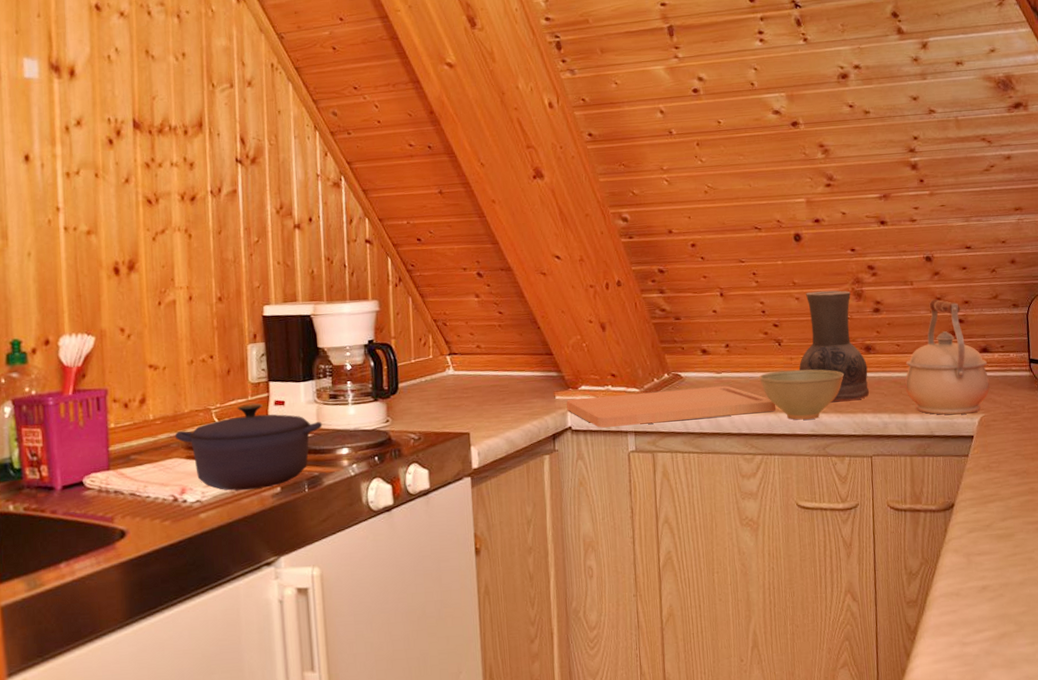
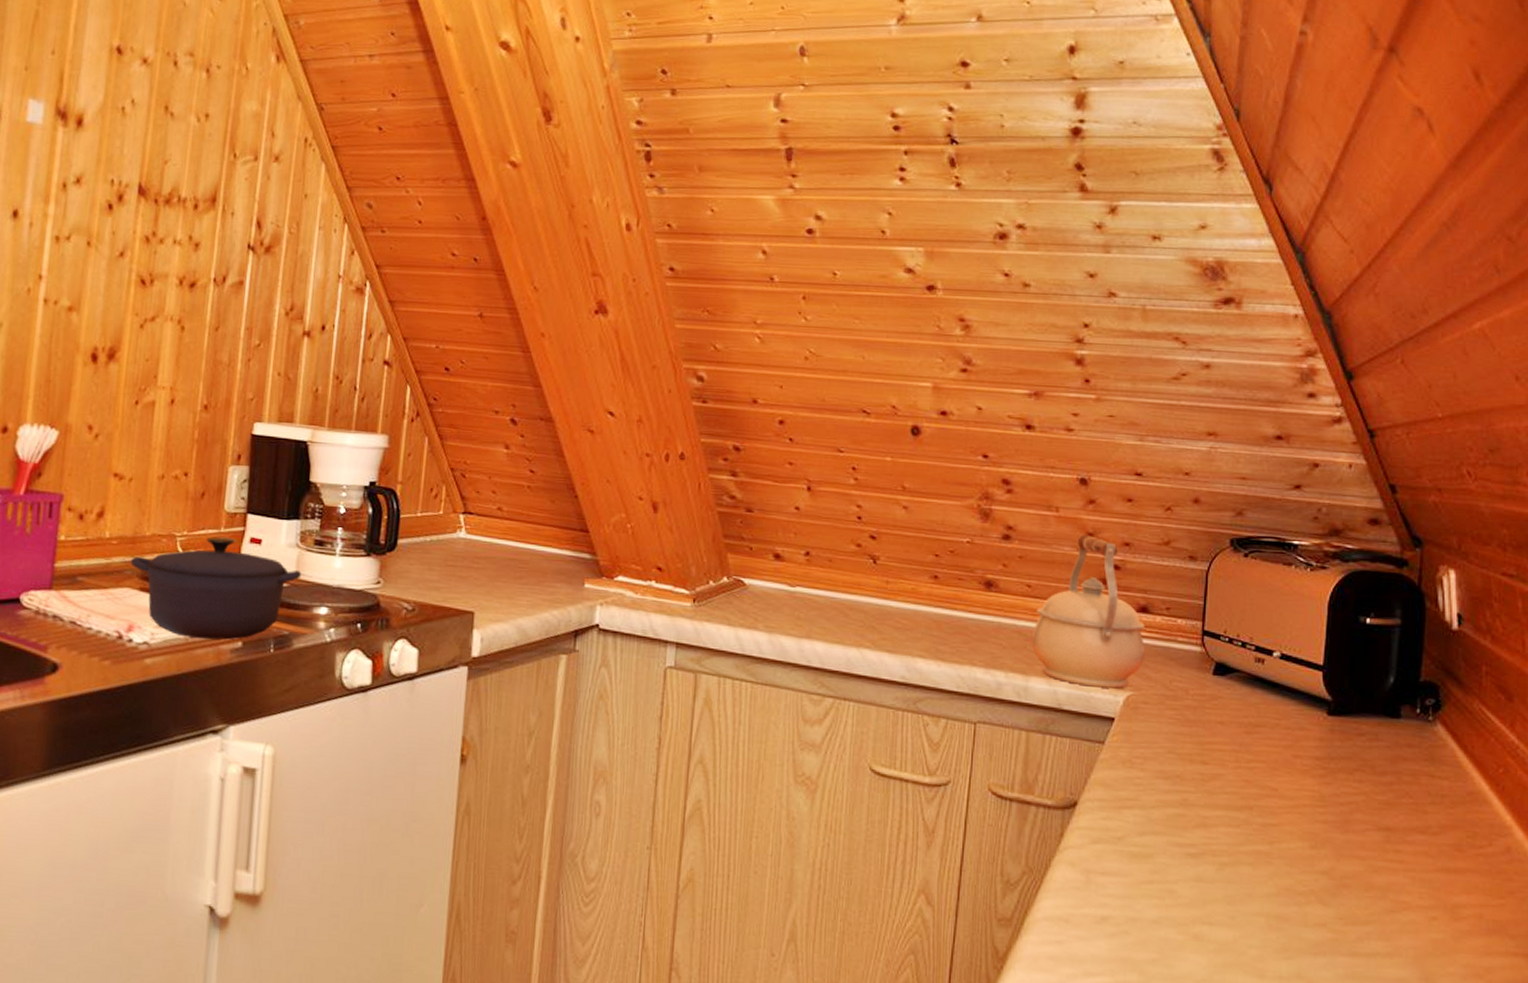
cutting board: present [567,385,776,429] -> none [597,590,860,646]
bowl: present [759,369,844,420] -> none [843,595,953,663]
vase: present [798,290,870,402] -> none [895,501,985,648]

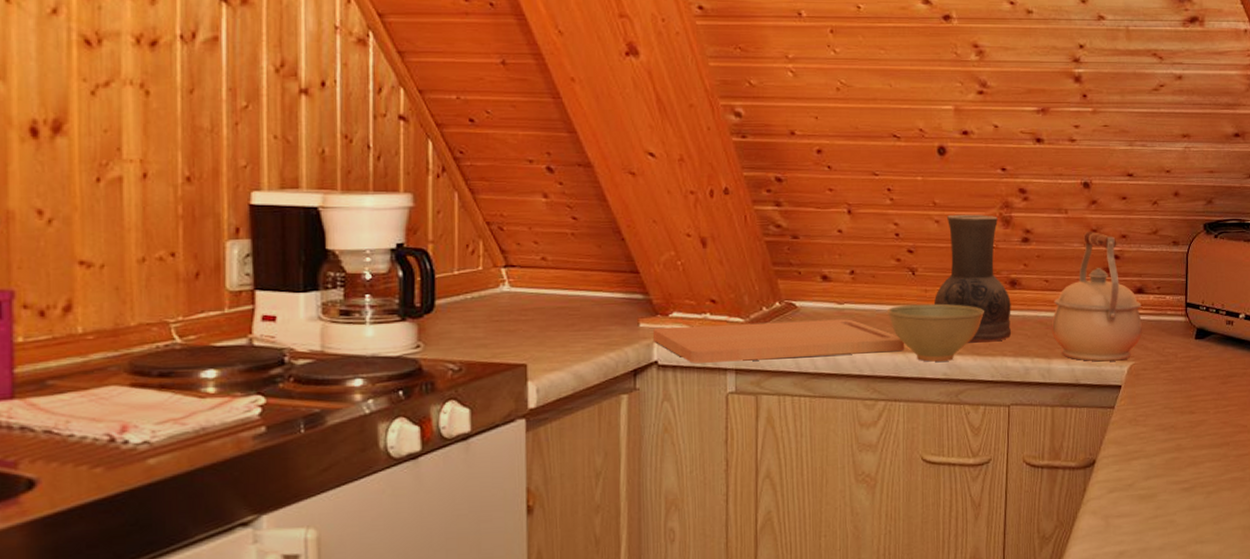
cooking pot: present [130,536,302,640] -> none [114,317,328,430]
cutting board: none [597,590,860,646] -> present [653,319,905,364]
bowl: none [843,595,953,663] -> present [887,303,984,362]
vase: none [895,501,985,648] -> present [933,214,1012,343]

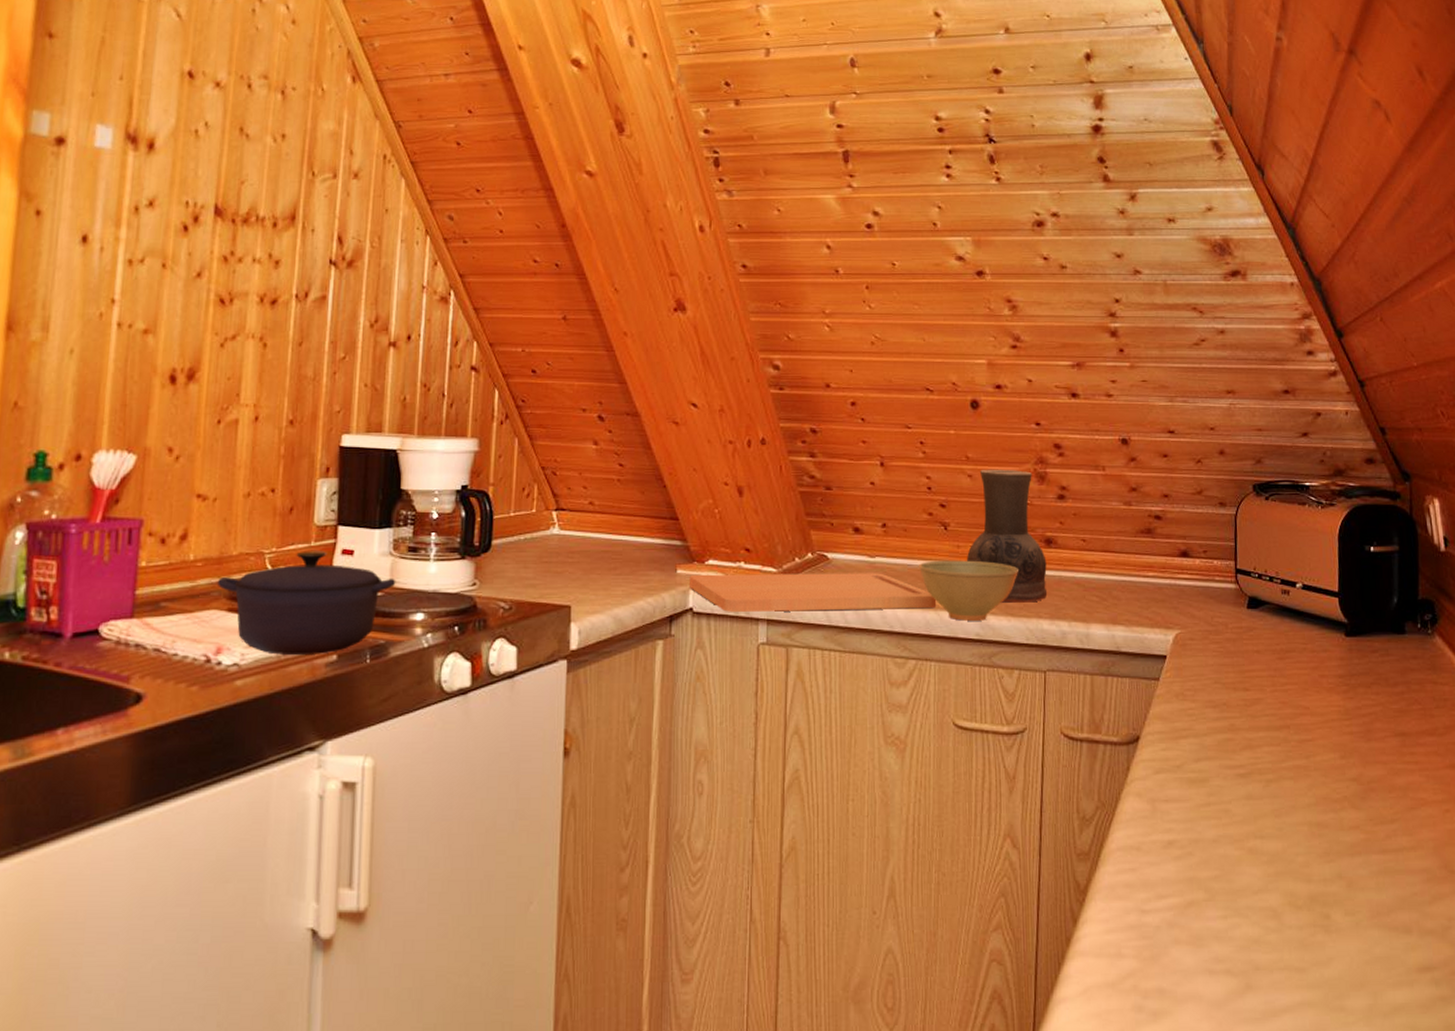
cooking pot: none [114,317,328,430] -> present [217,550,396,655]
kettle: present [1051,231,1142,362] -> none [1089,489,1188,629]

